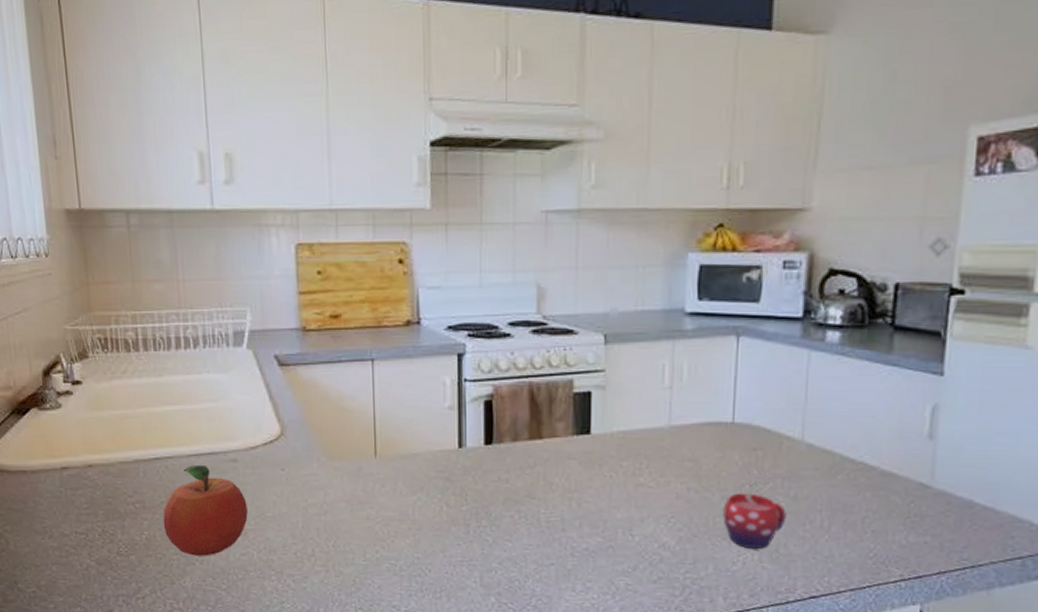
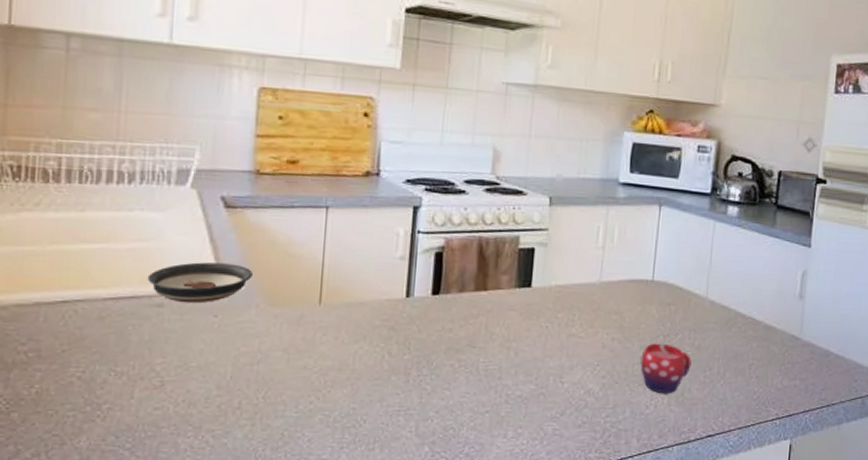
fruit: present [163,464,248,556] -> none [61,309,169,412]
saucer: none [220,419,311,458] -> present [147,262,253,304]

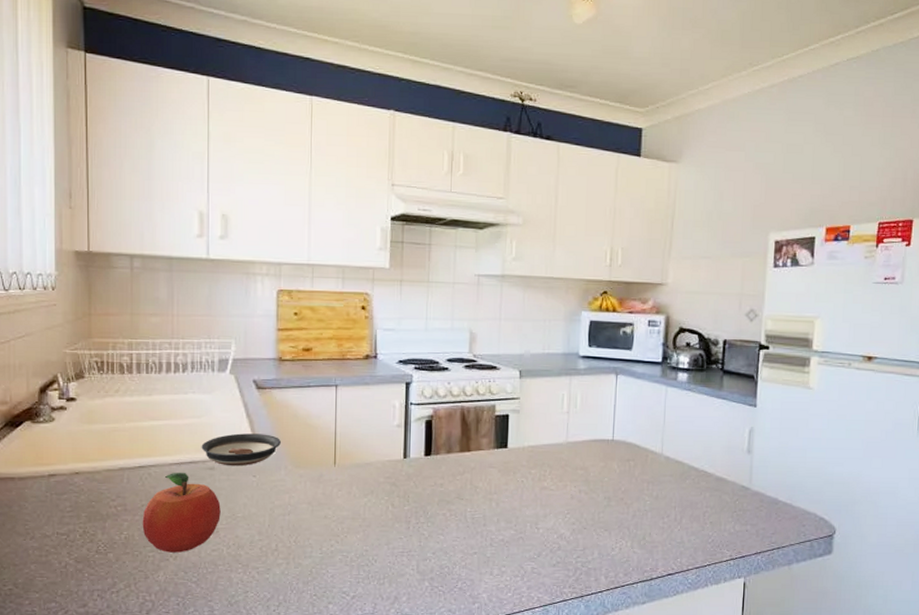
fruit: none [61,309,169,412] -> present [142,472,221,553]
mug: present [640,321,692,393] -> none [605,475,651,537]

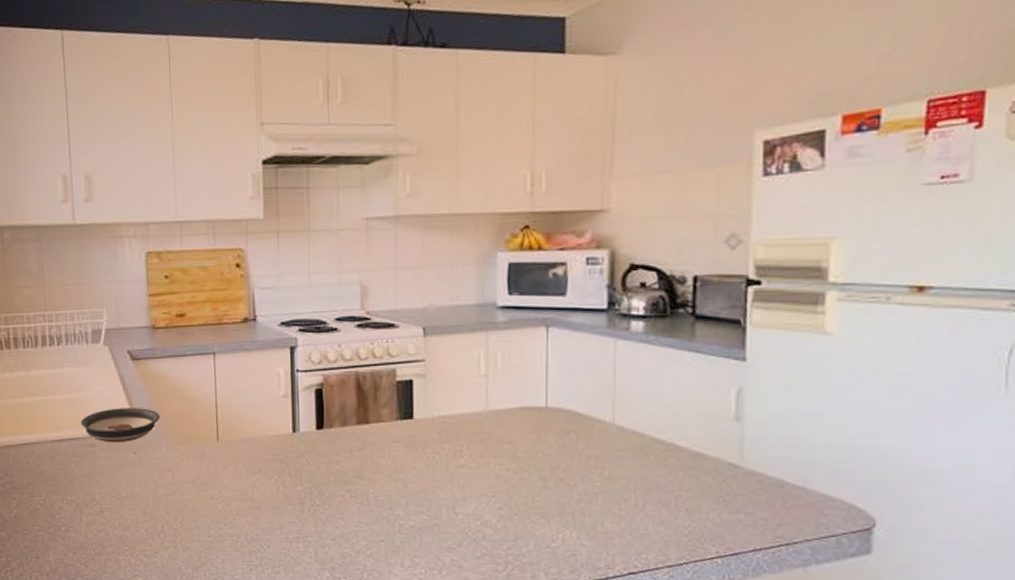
fruit: present [142,472,221,553] -> none [29,449,105,533]

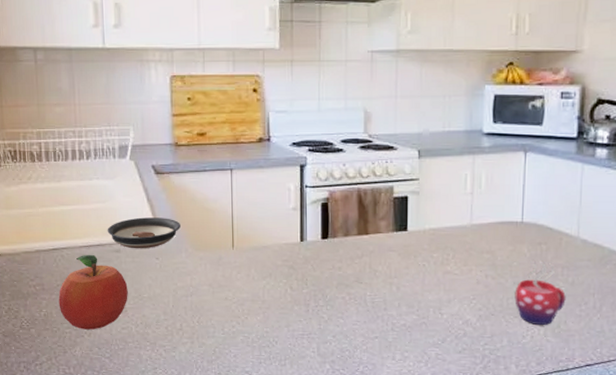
fruit: none [29,449,105,533] -> present [58,254,128,330]
mug: none [541,450,602,526] -> present [514,259,566,325]

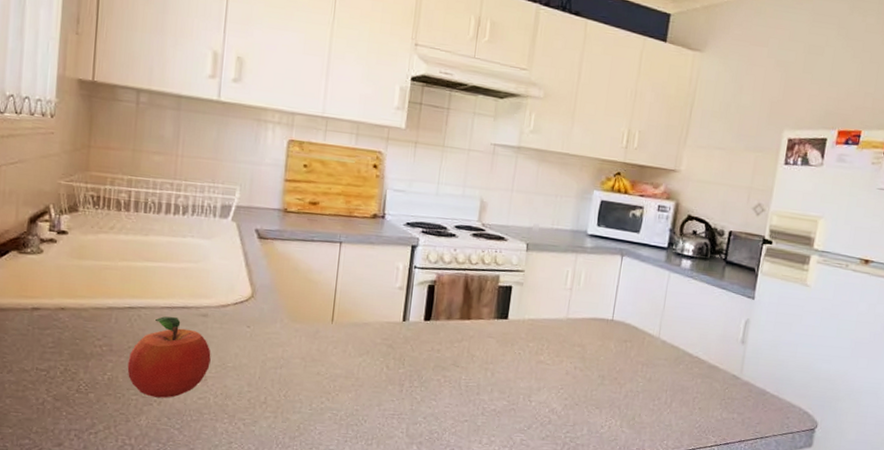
saucer: present [107,217,180,249] -> none [195,282,279,316]
mug: present [514,259,566,325] -> none [598,355,643,417]

